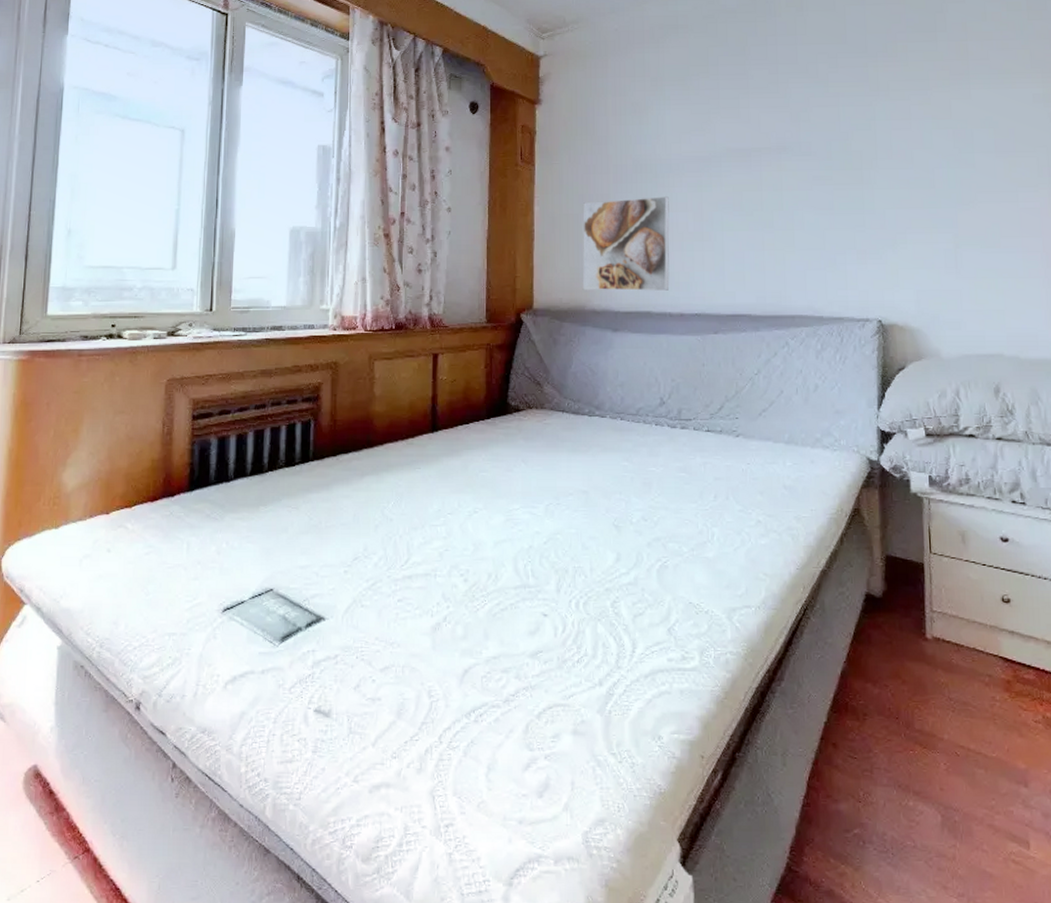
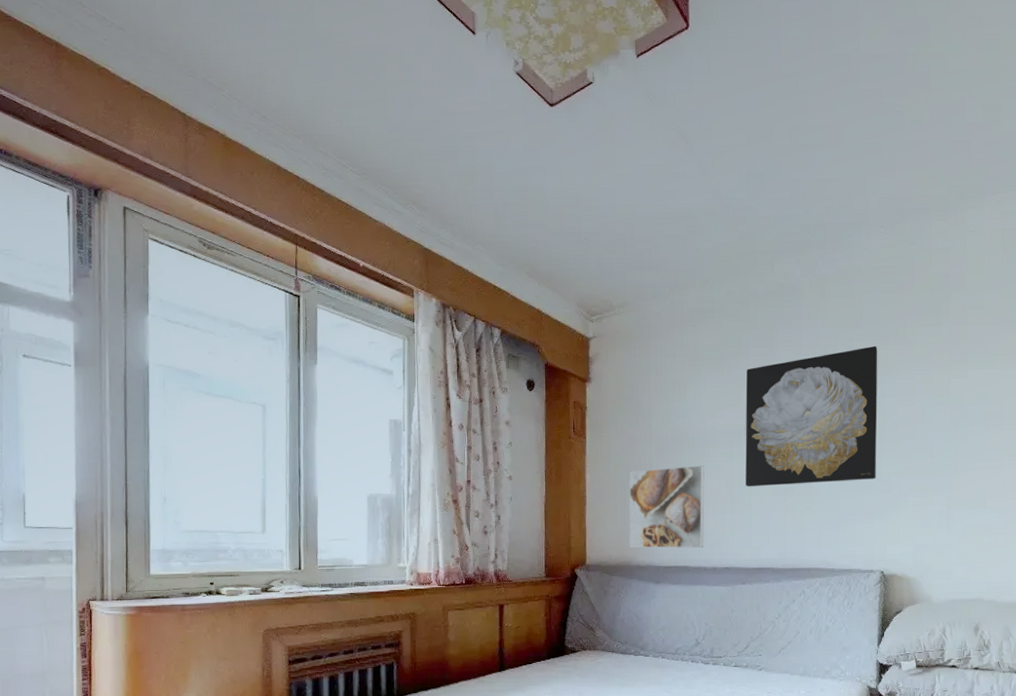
wall art: none [715,63,870,222] -> present [745,345,878,487]

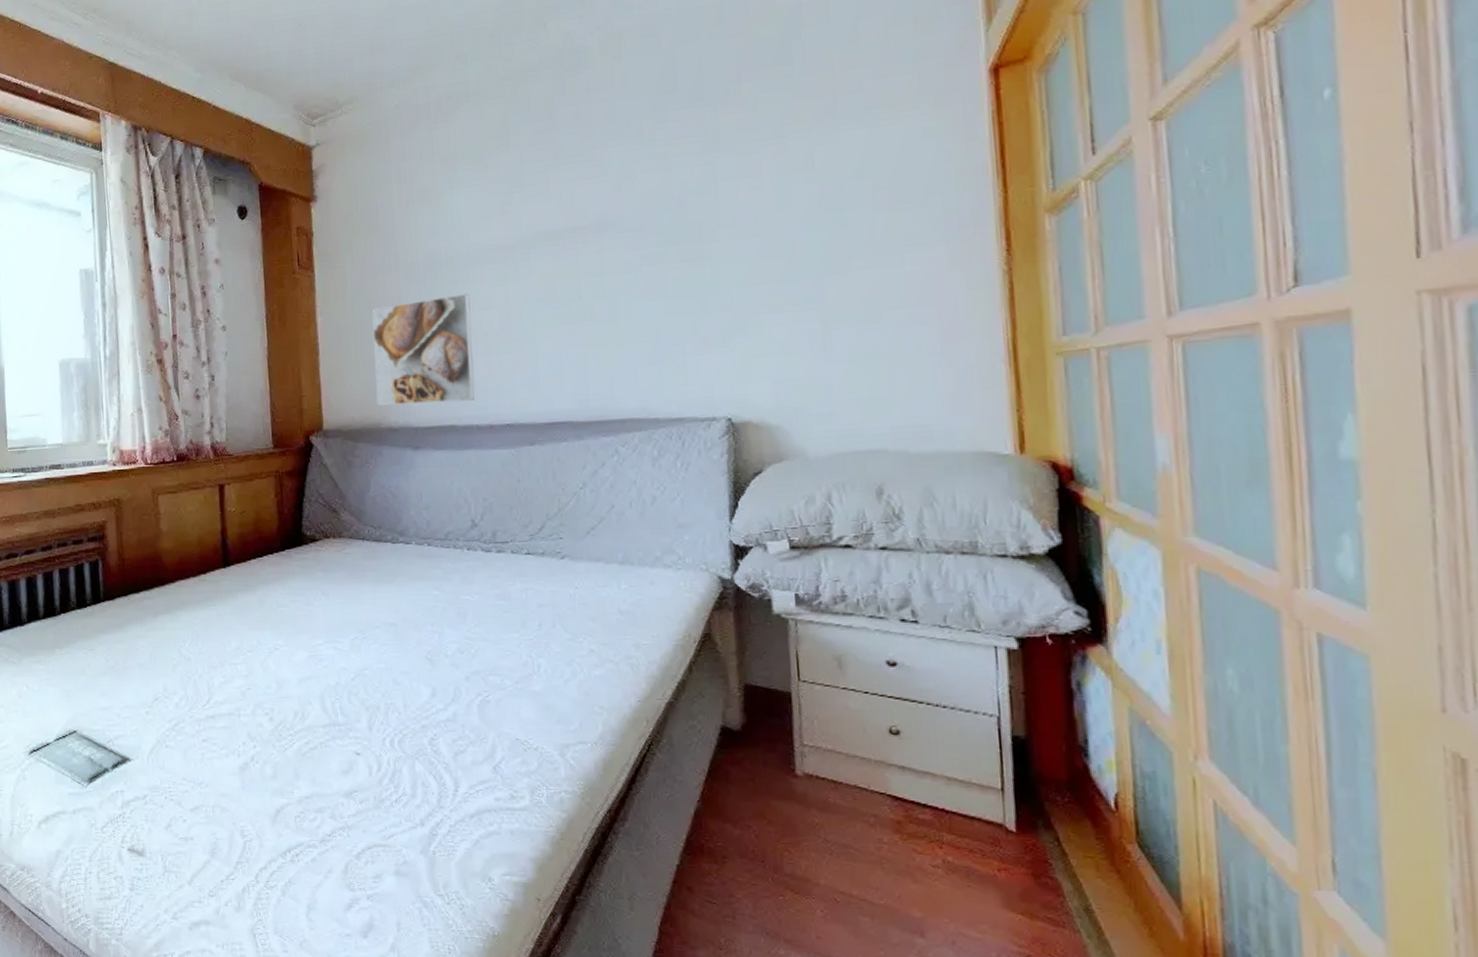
wall art: present [745,345,878,487] -> none [518,113,713,318]

